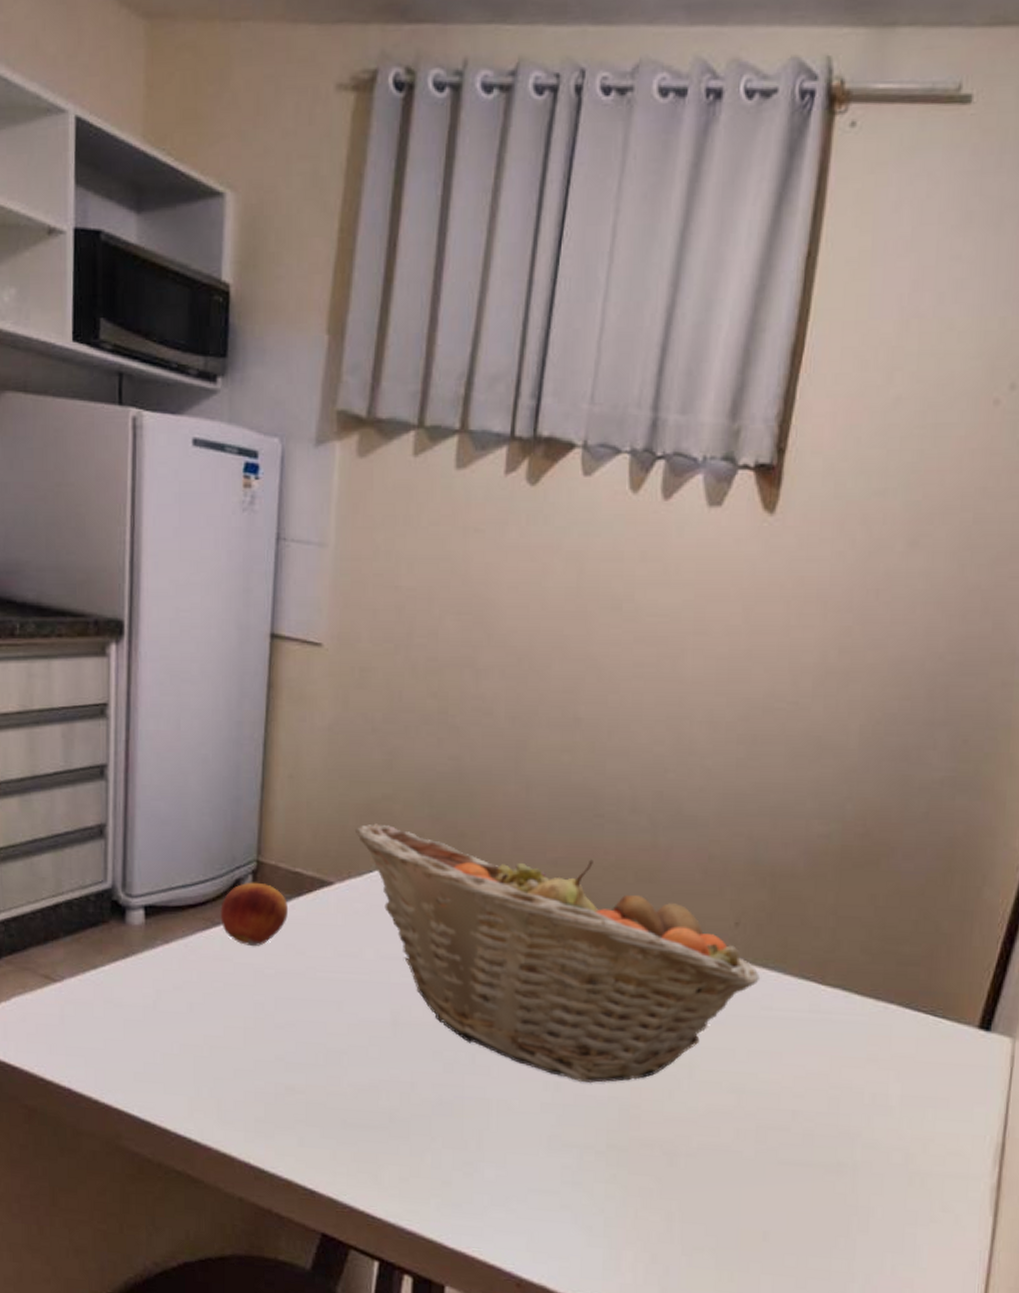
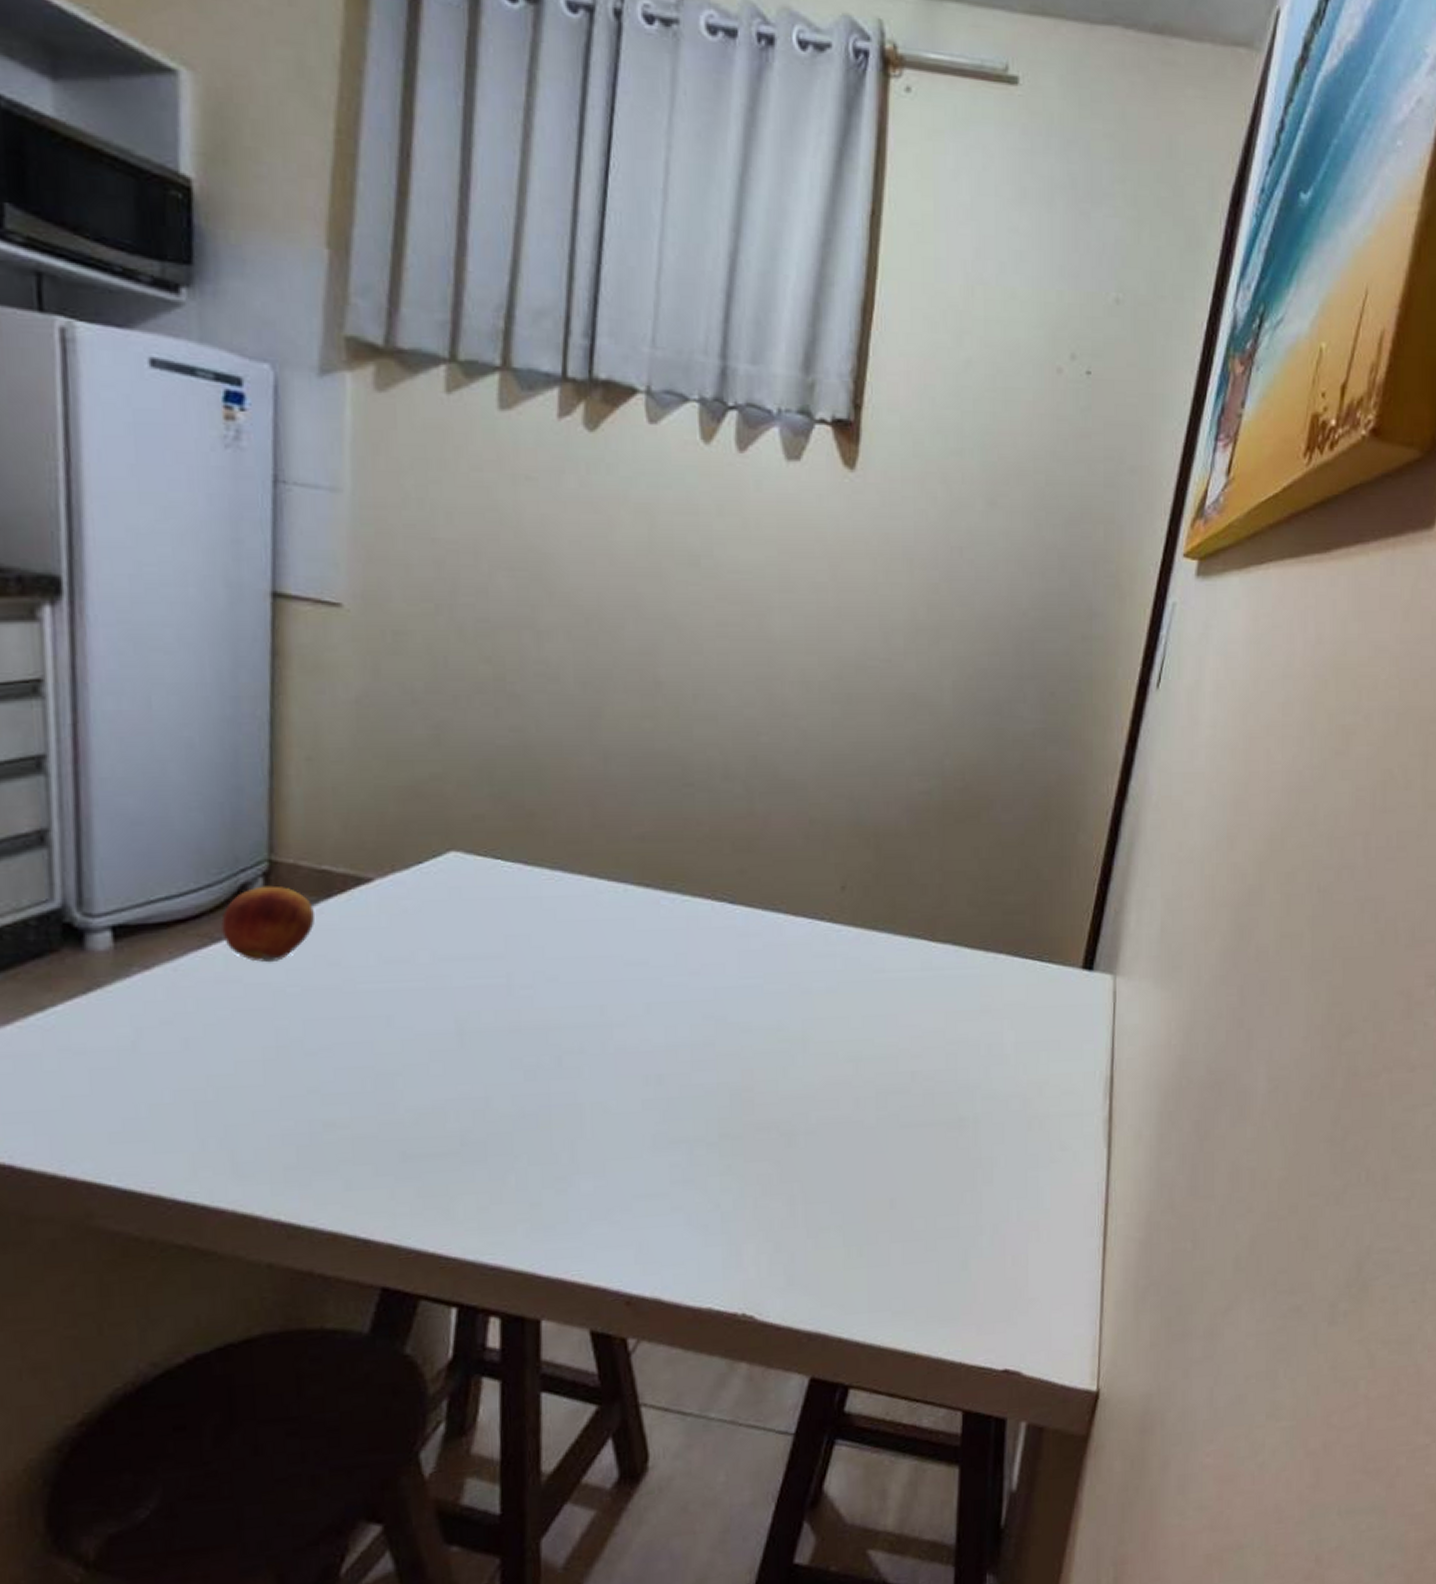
fruit basket: present [356,823,761,1083] -> none [398,807,871,1071]

